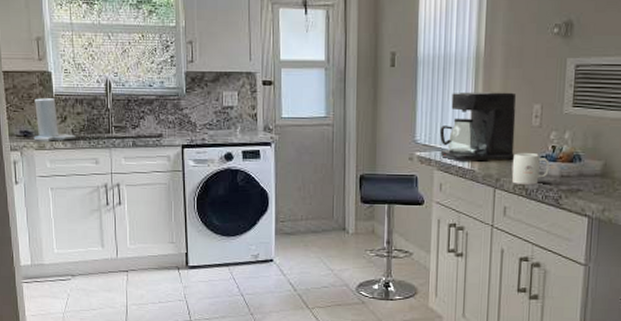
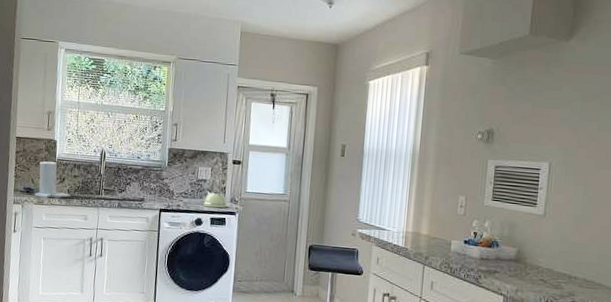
kettle: none [231,104,260,139] -> present [202,179,227,209]
coffee maker: present [439,92,517,163] -> none [378,181,445,242]
mug: present [511,153,551,186] -> none [438,236,472,265]

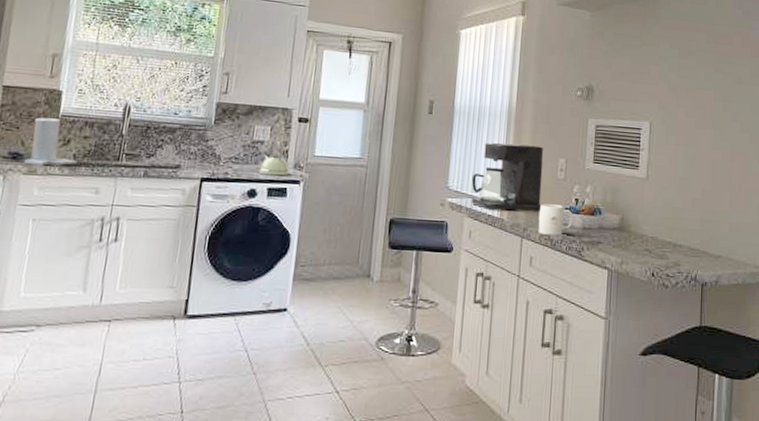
coffee maker: none [378,181,445,242] -> present [471,142,544,211]
mug: none [438,236,472,265] -> present [538,204,574,236]

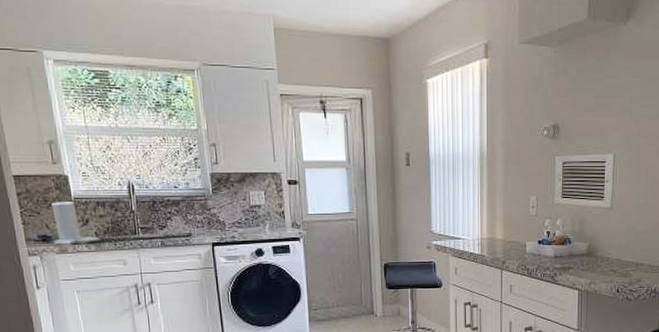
kettle: present [257,140,289,177] -> none [260,203,289,235]
coffee maker: present [471,142,544,211] -> none [452,186,517,249]
mug: present [538,204,574,236] -> none [515,238,547,266]

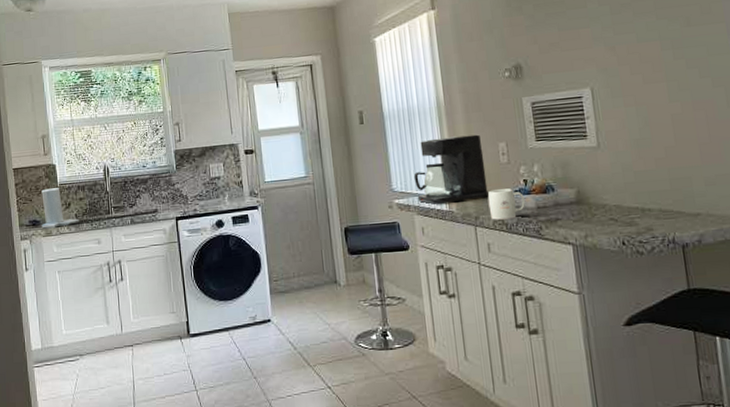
coffee maker: none [452,186,517,249] -> present [413,134,490,205]
mug: none [515,238,547,266] -> present [487,188,526,221]

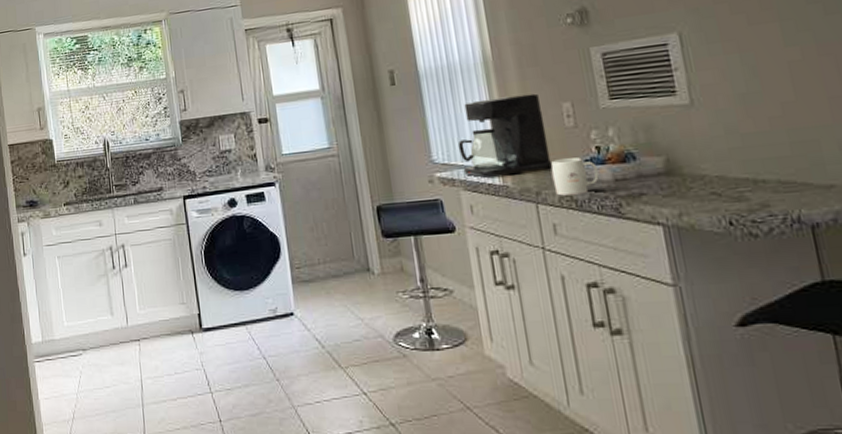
paper towel: present [41,188,79,229] -> none [38,165,79,210]

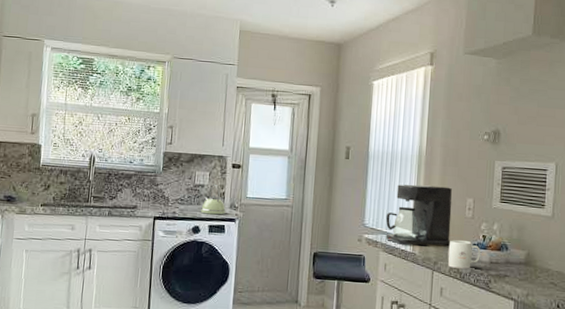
kettle: none [232,145,262,183] -> present [200,184,226,215]

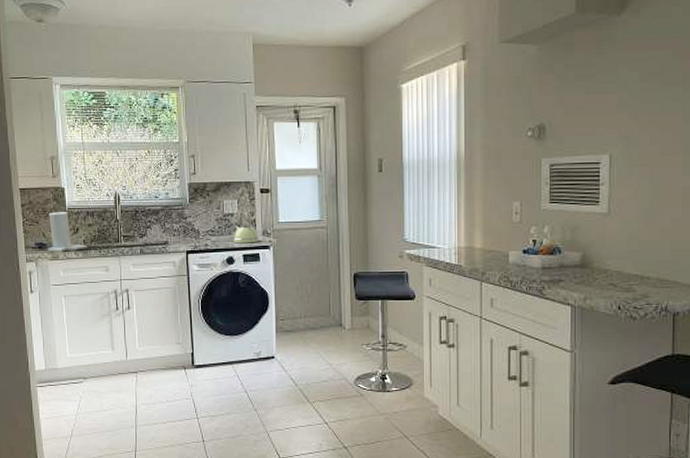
paper towel: none [16,167,56,207] -> present [48,212,87,252]
coffee maker: present [385,184,453,246] -> none [426,192,499,258]
mug: present [447,240,482,270] -> none [496,247,533,278]

